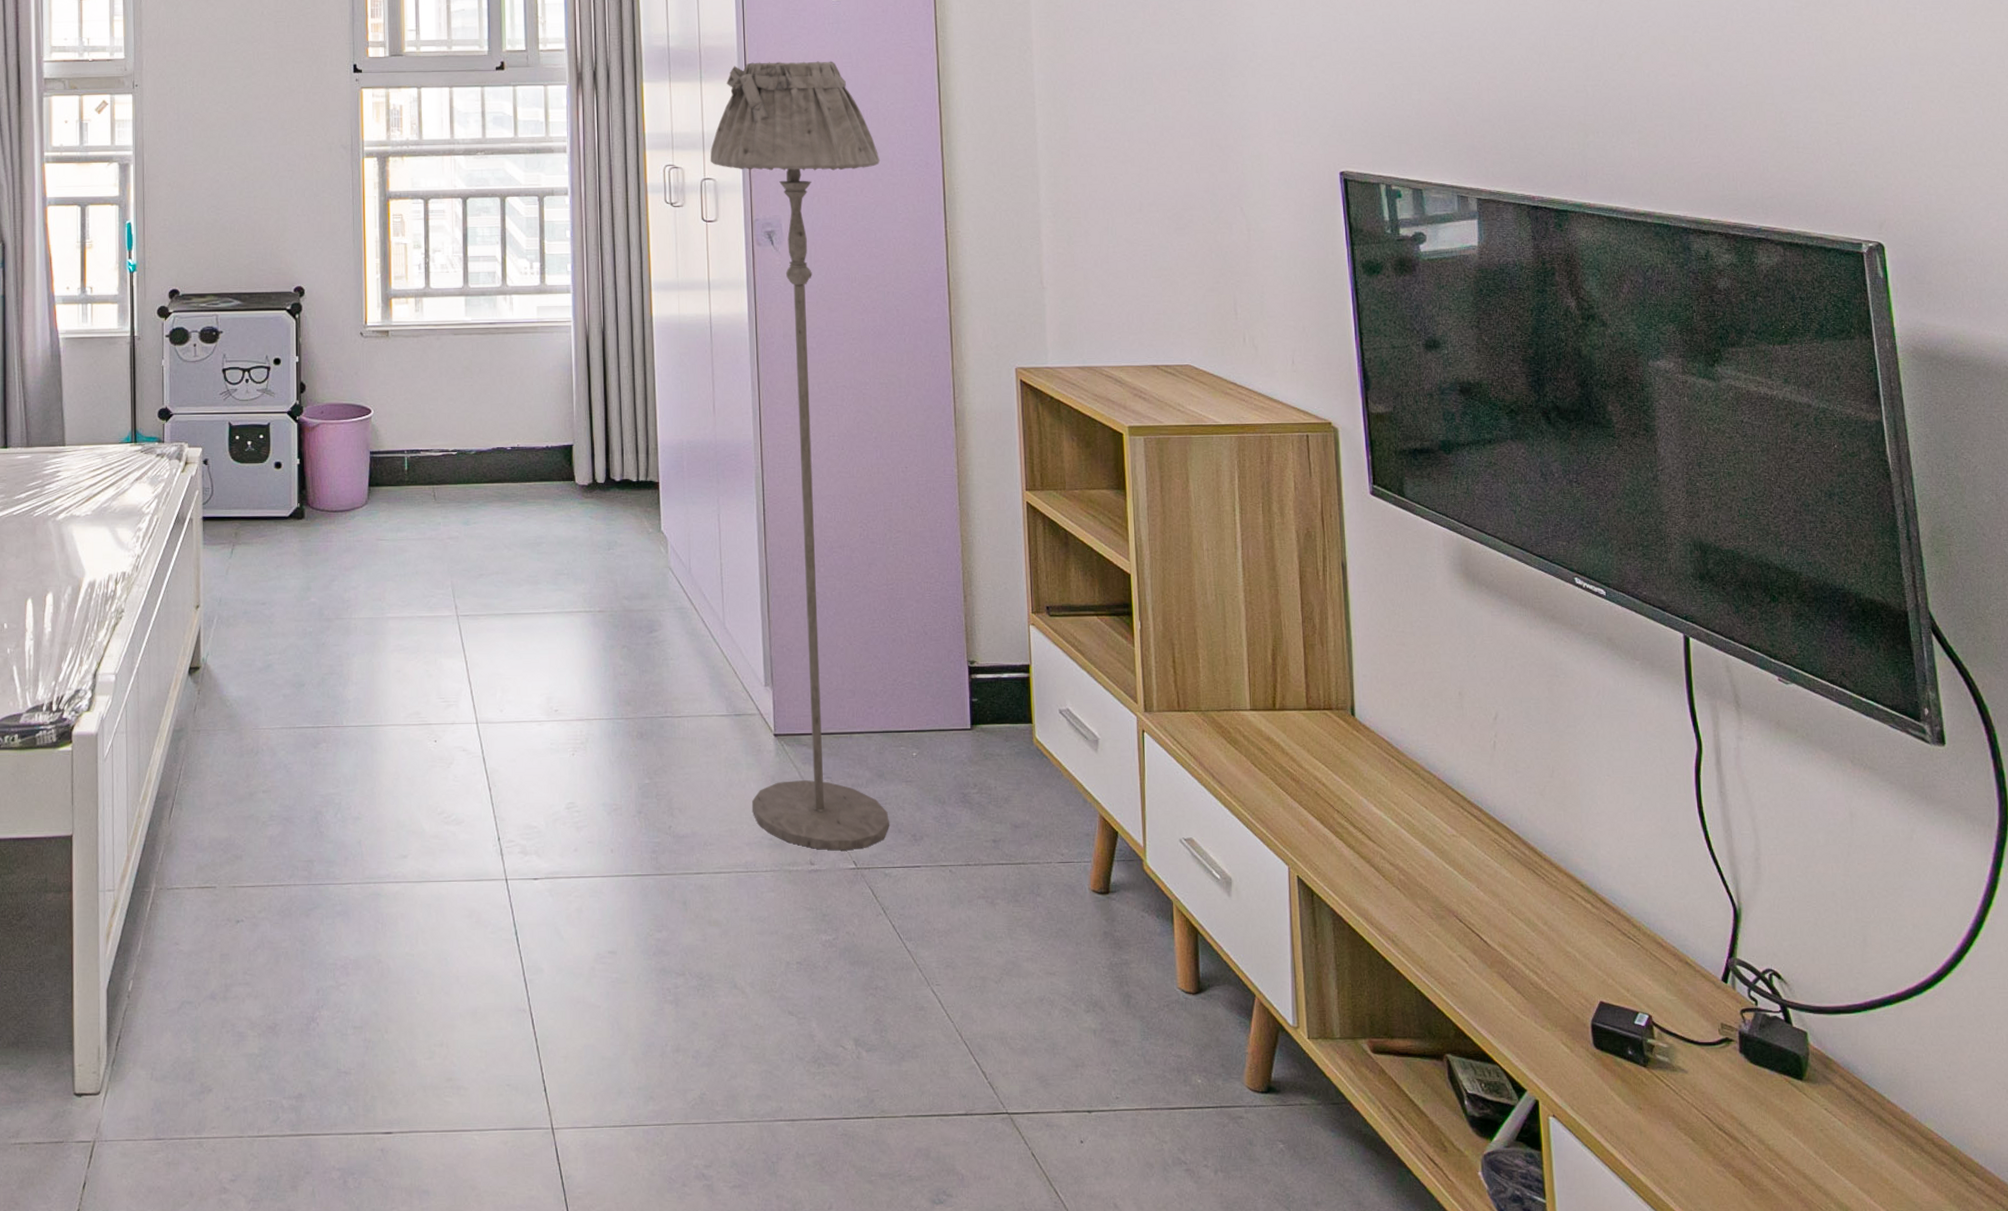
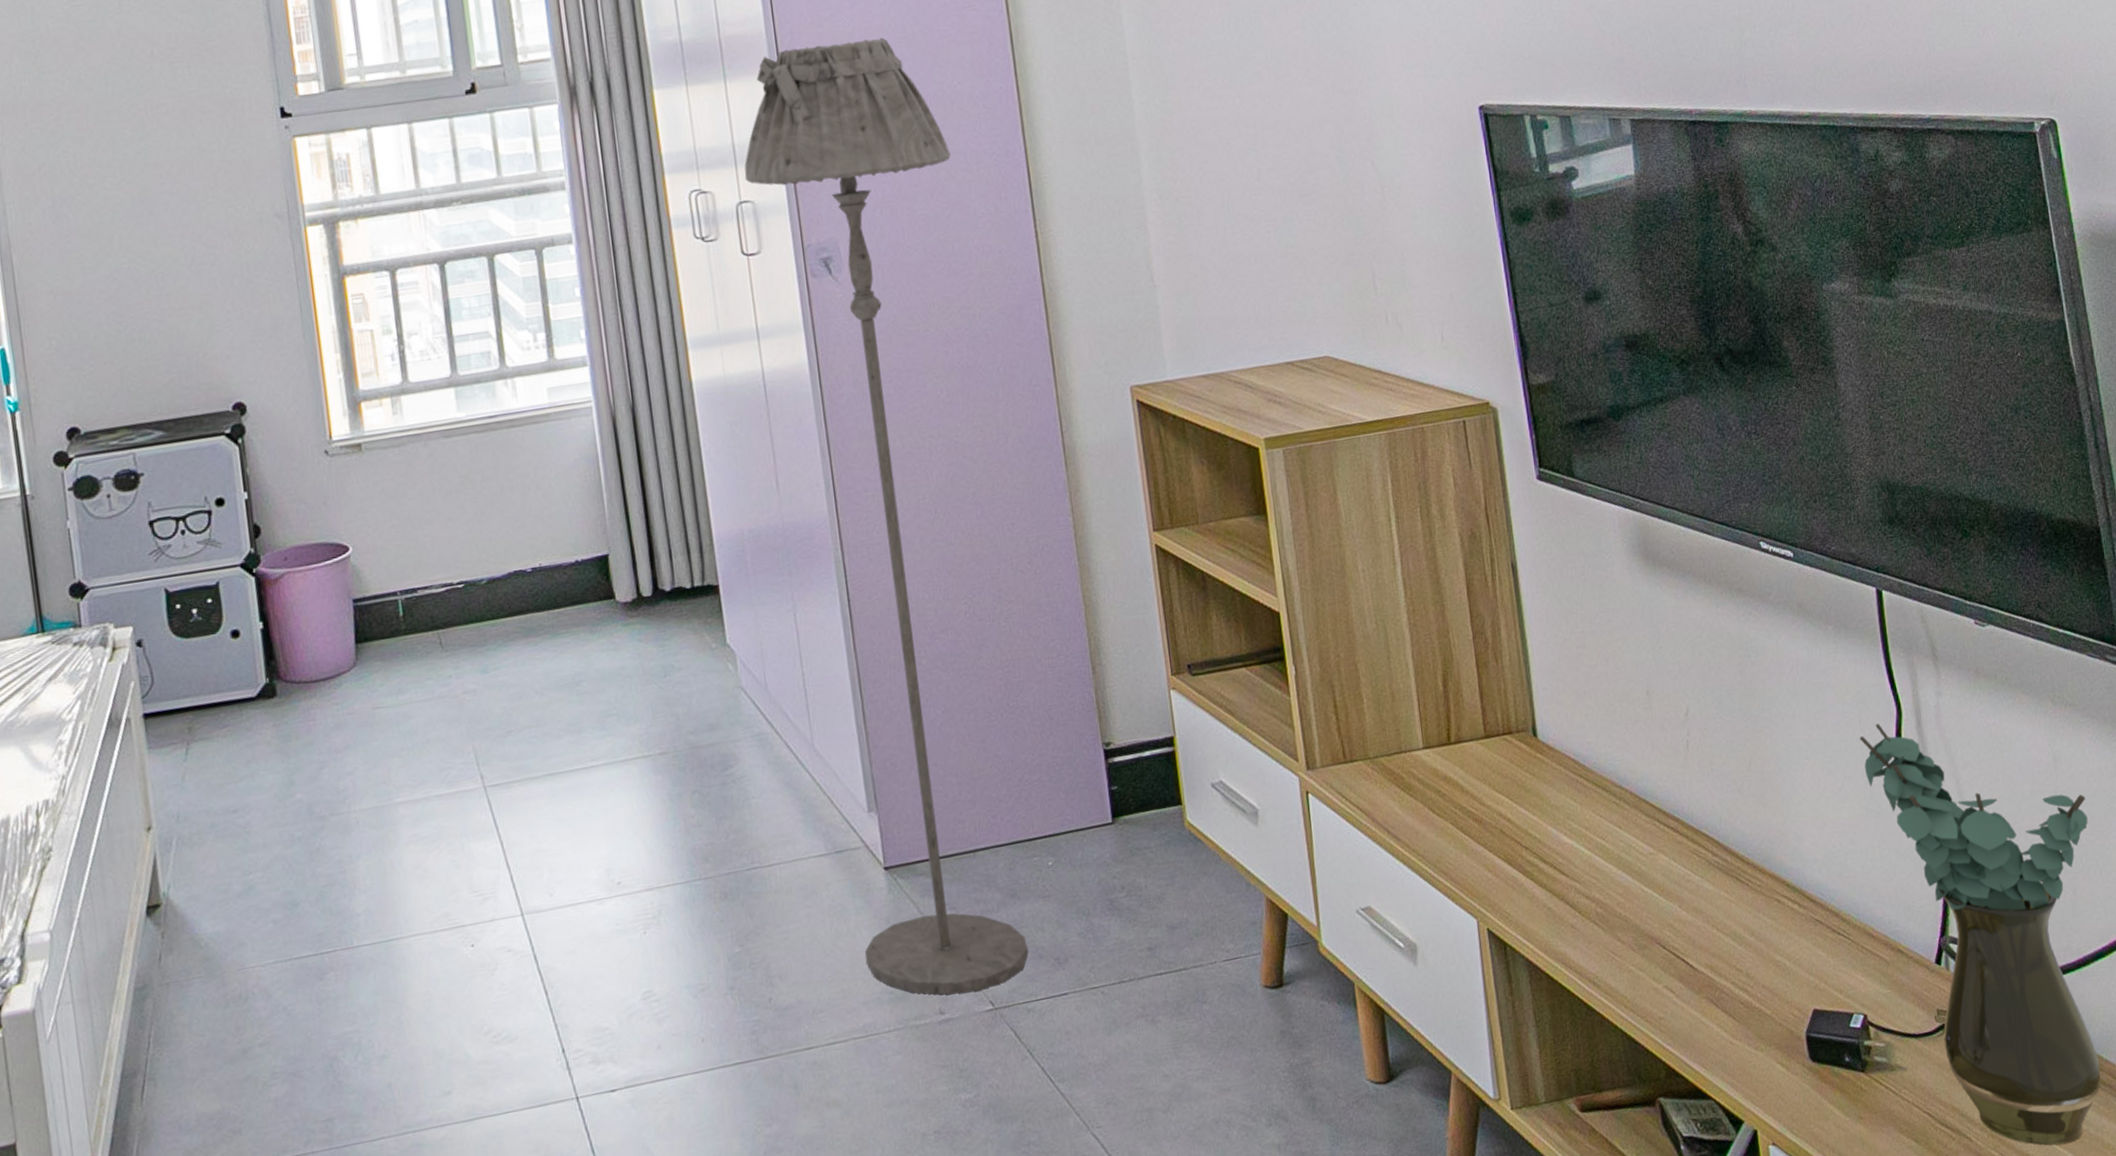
vase: none [1660,755,1882,1171] -> present [1859,723,2101,1146]

